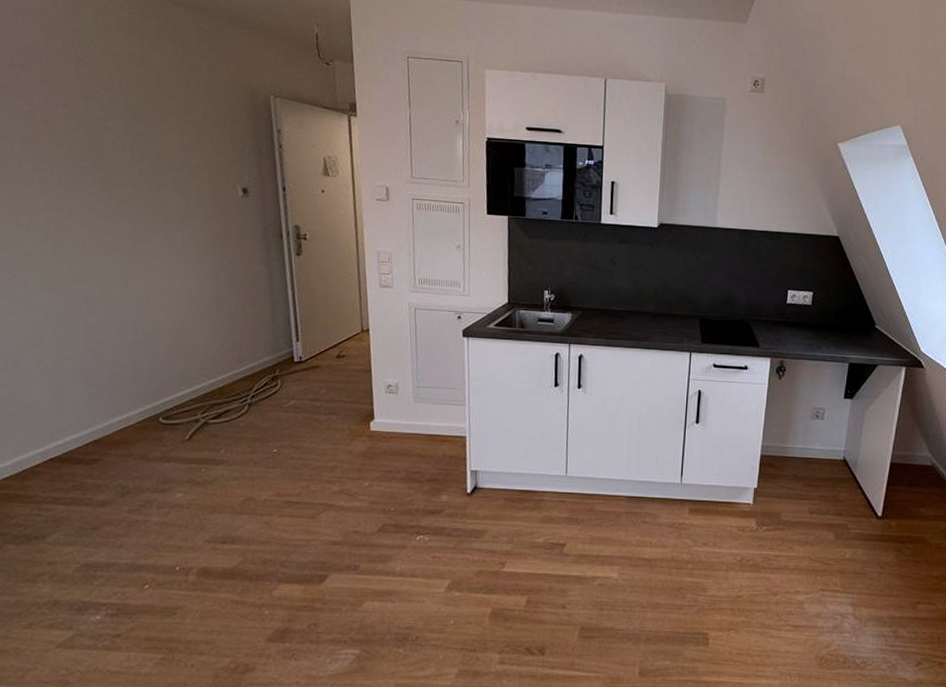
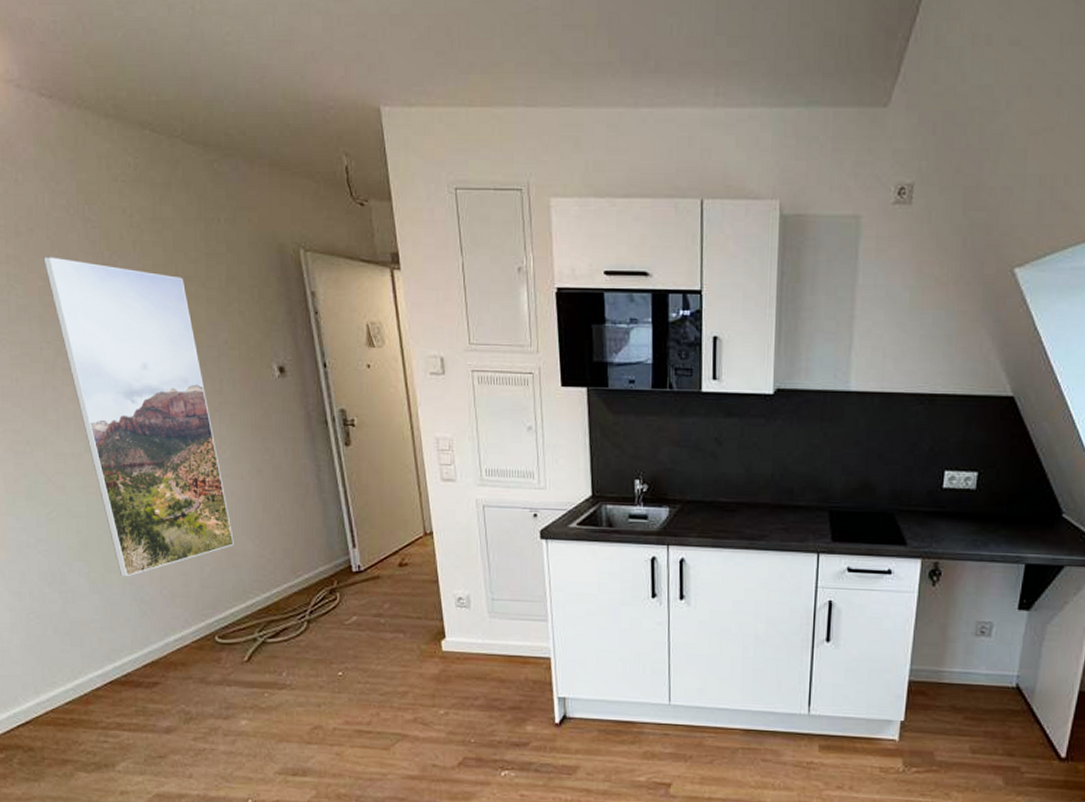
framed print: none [33,87,187,364] -> present [43,257,234,577]

